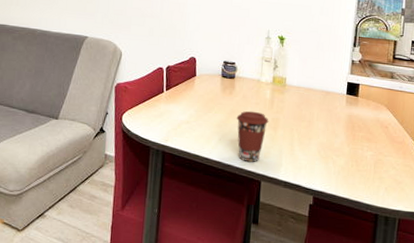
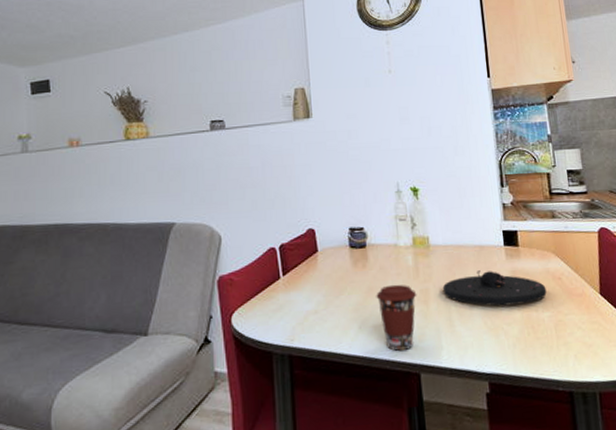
plate: none [290,111,374,143] -> present [442,270,547,307]

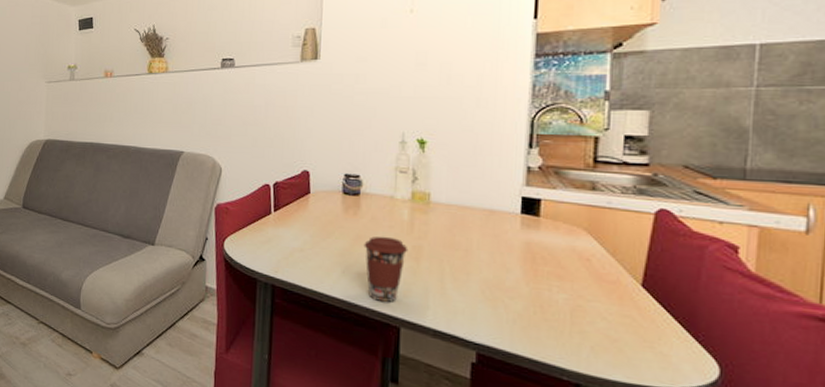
plate: present [442,270,547,307] -> none [438,236,568,281]

